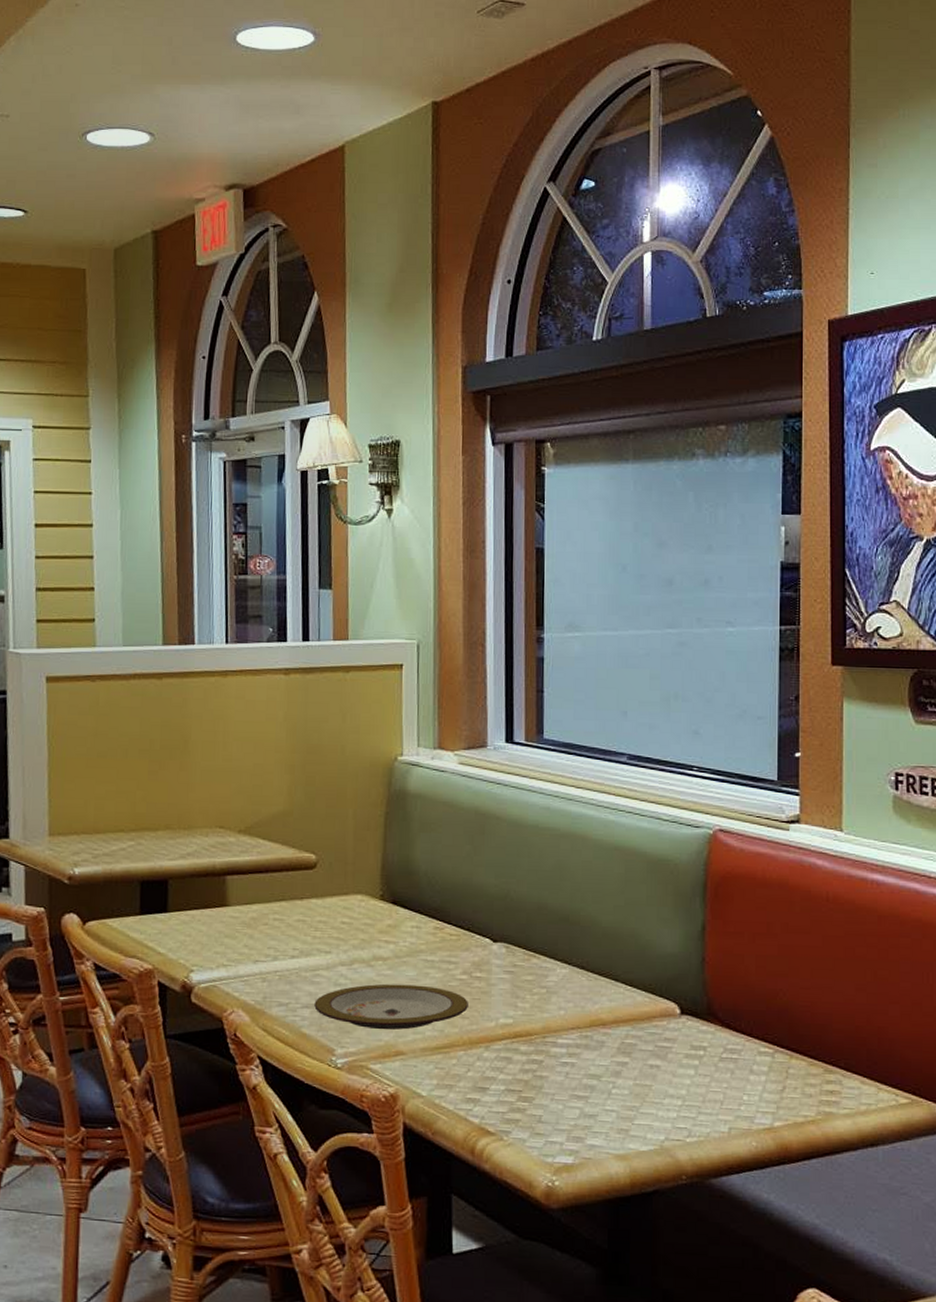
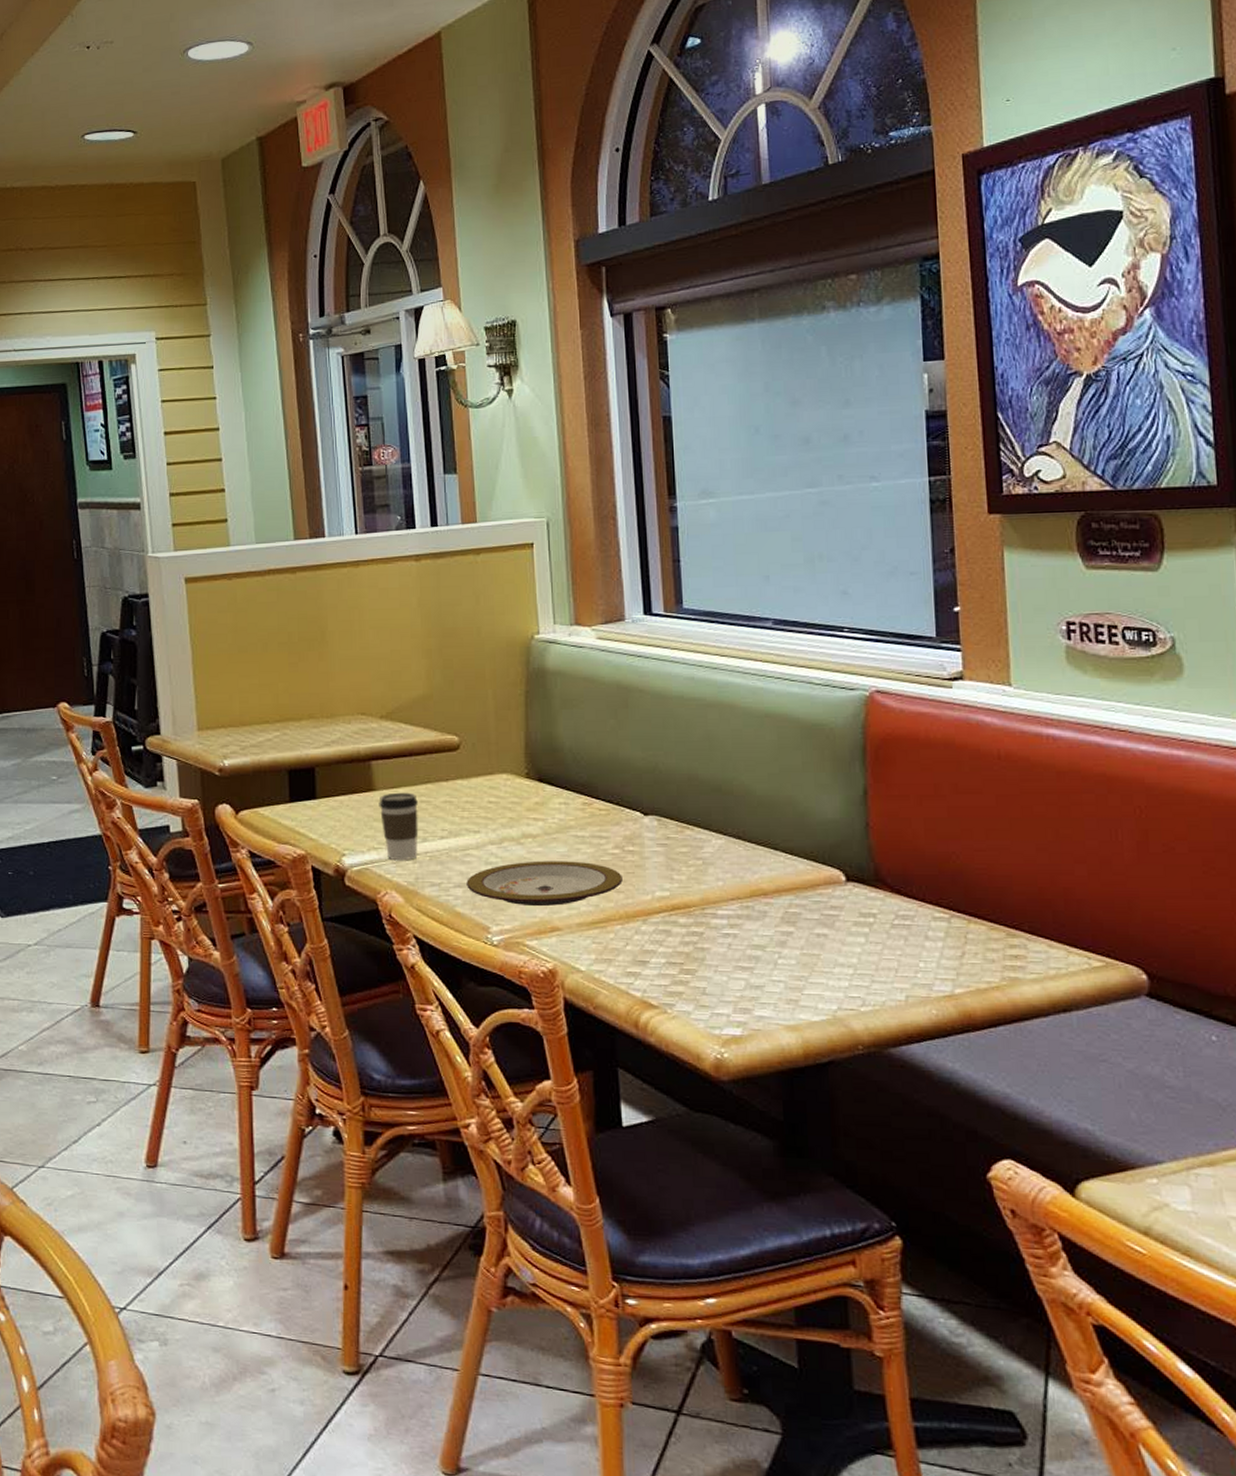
coffee cup: none [231,909,271,979] -> present [378,792,419,861]

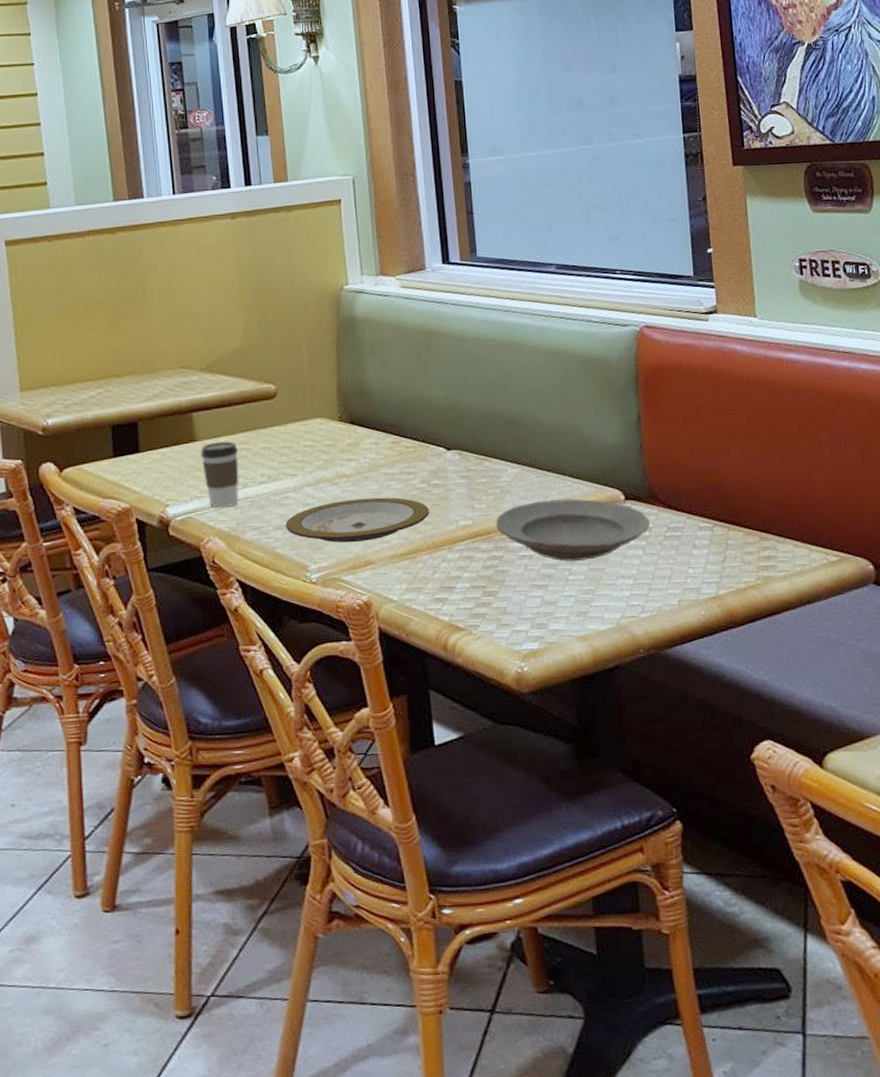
plate: none [696,876,876,944] -> present [496,499,651,561]

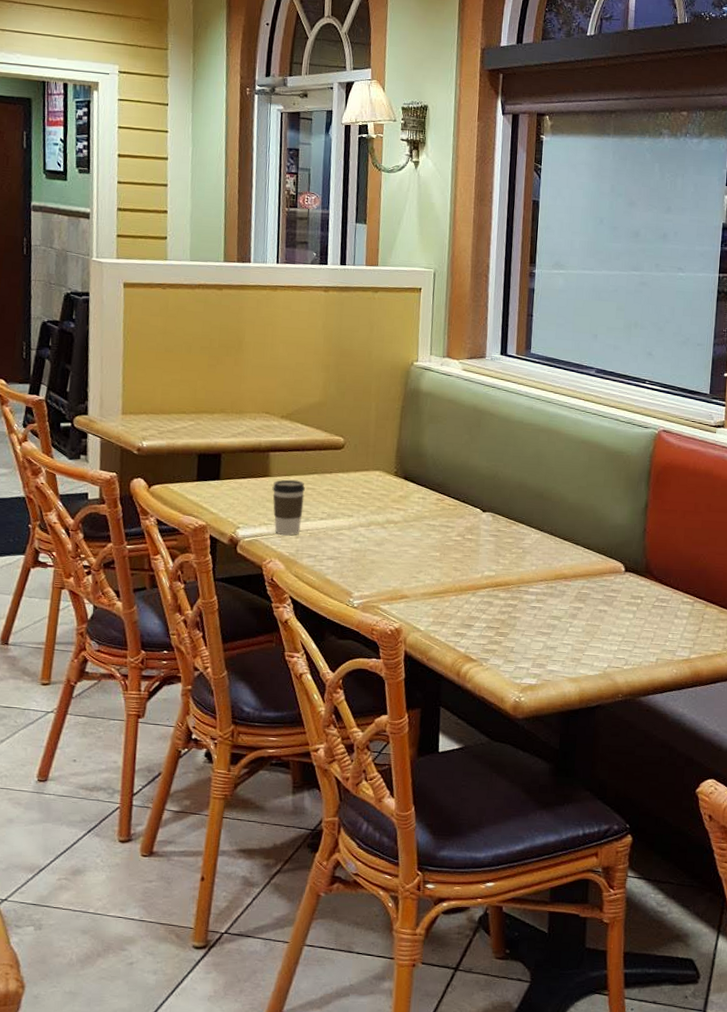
plate: present [285,497,429,543] -> none [337,542,461,578]
plate: present [496,499,651,561] -> none [515,563,643,617]

